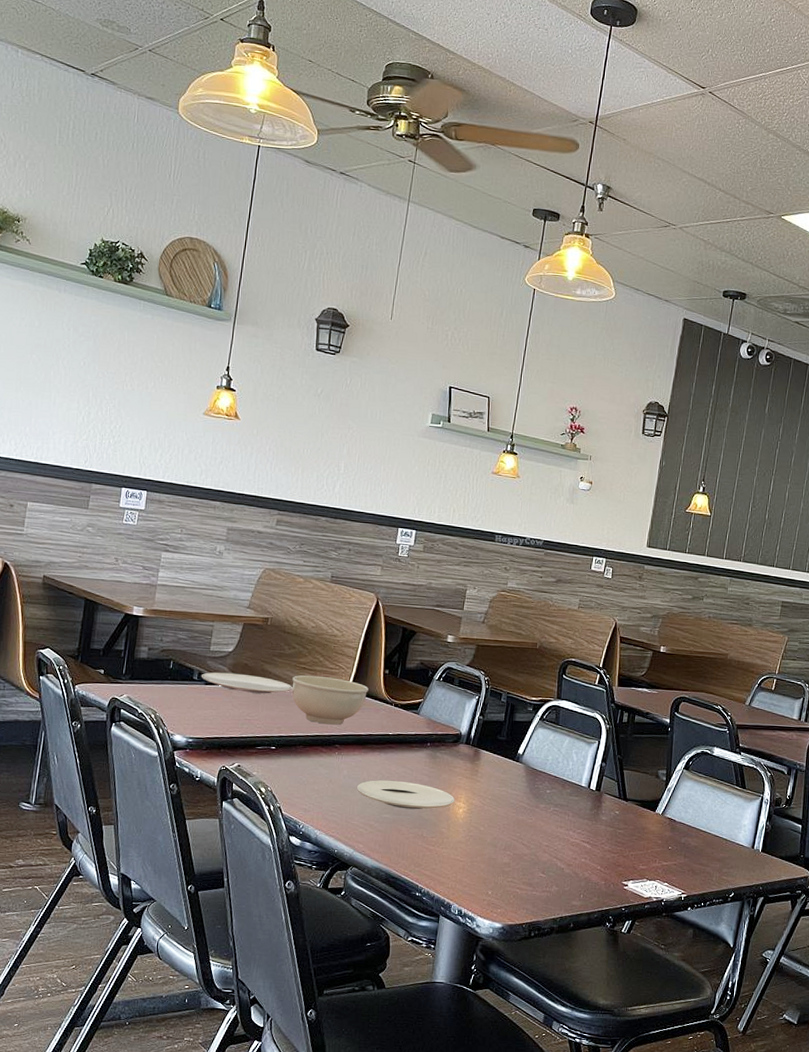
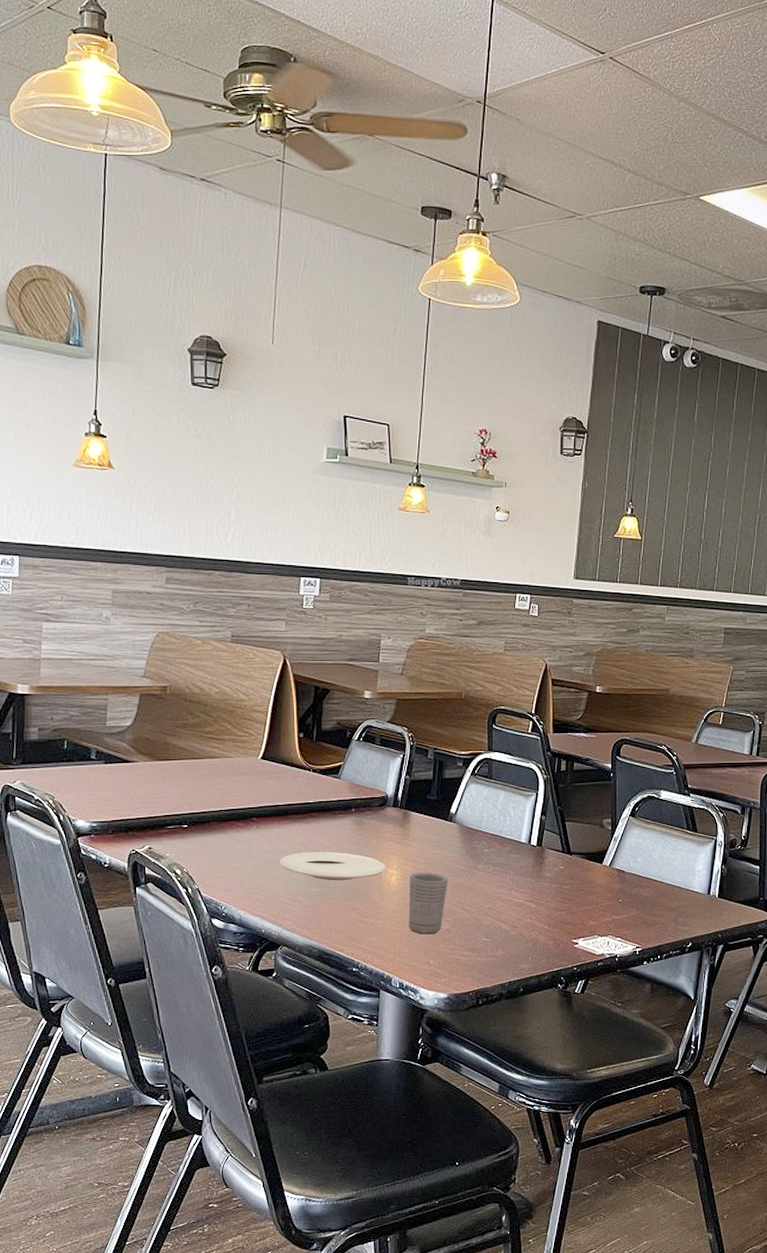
plate: present [201,672,293,694] -> none [99,749,201,769]
soup bowl: present [291,675,370,725] -> none [199,745,284,797]
cup: none [471,807,511,867] -> present [408,872,448,935]

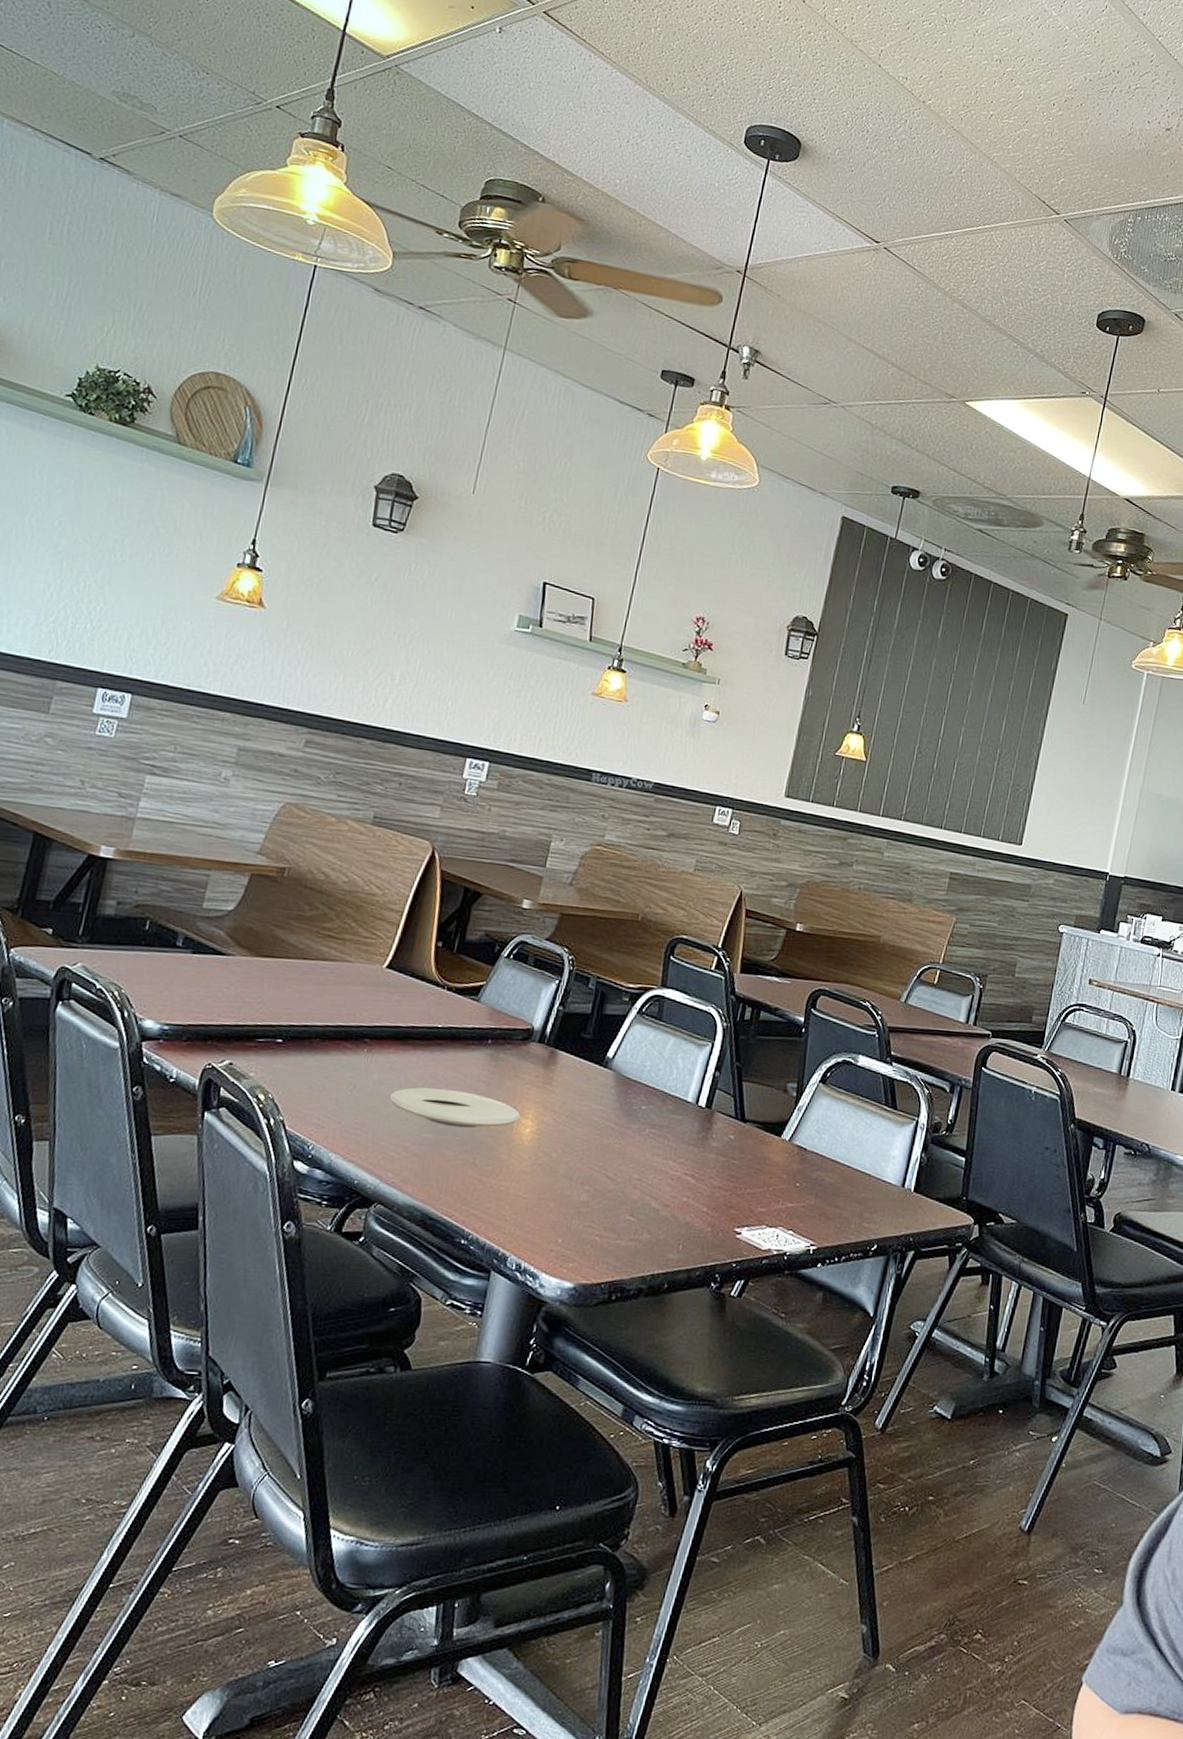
cup: present [408,872,448,935] -> none [537,1126,594,1206]

